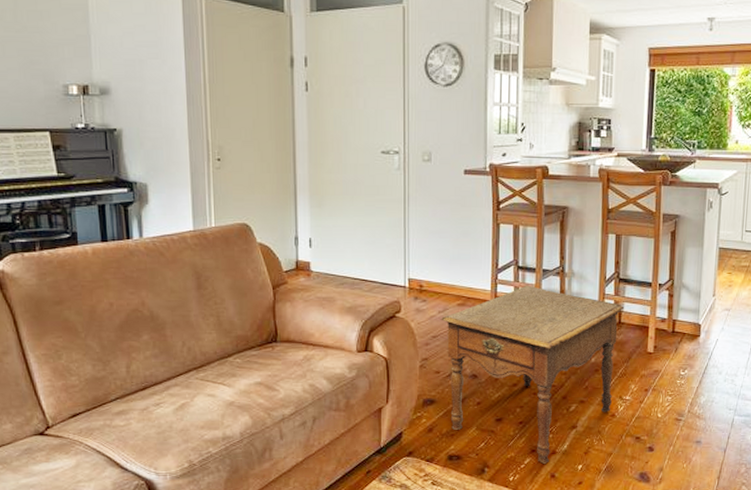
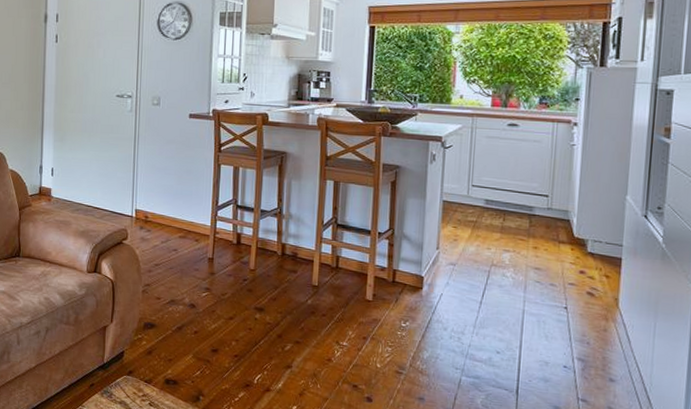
side table: present [441,285,624,464] -> none [163,223,342,400]

